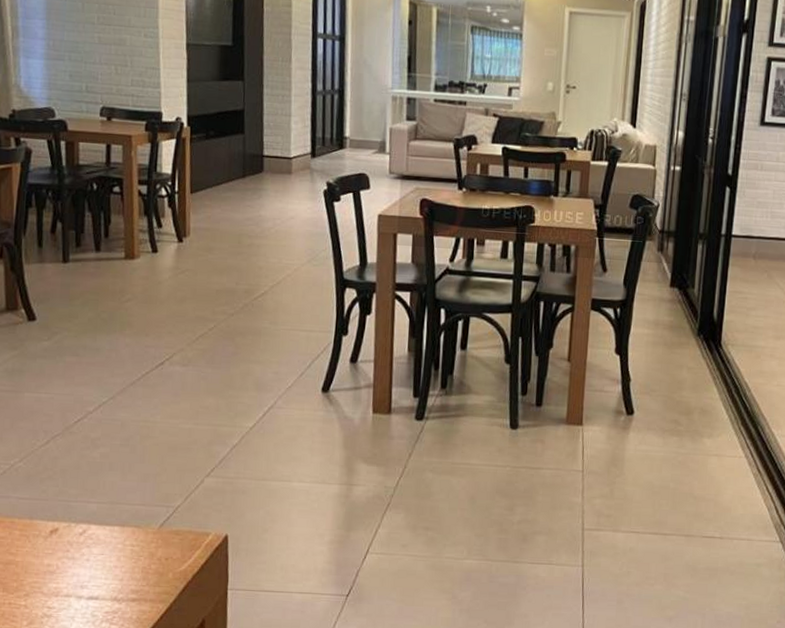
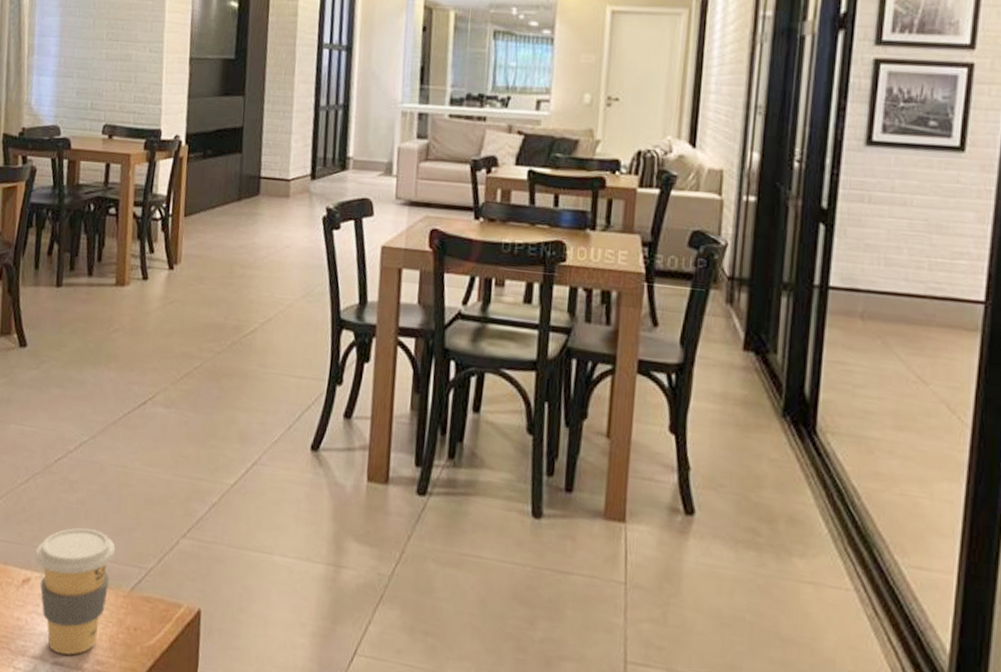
coffee cup: none [61,478,142,590] -> present [35,527,116,655]

